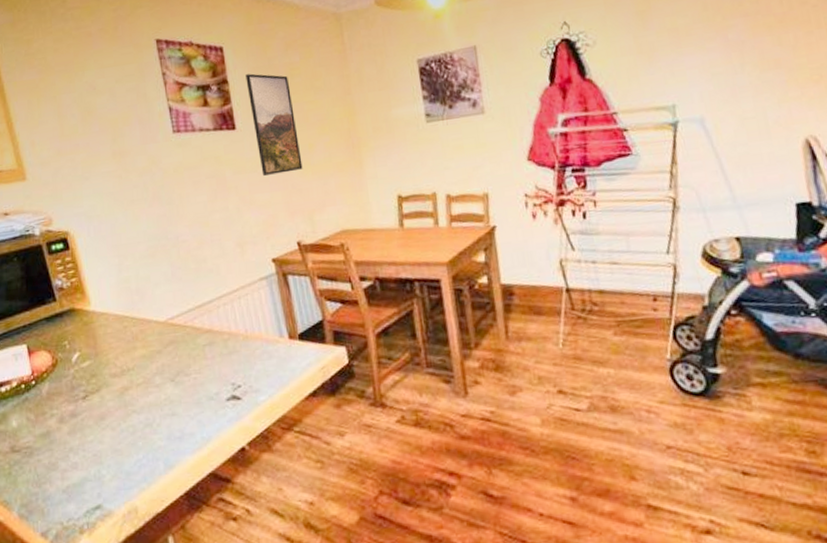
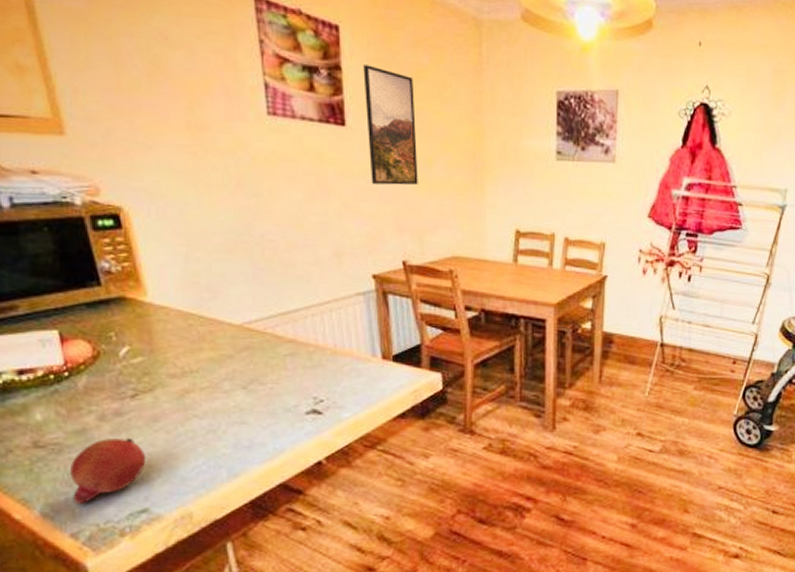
fruit: none [38,436,98,504] -> present [69,437,147,505]

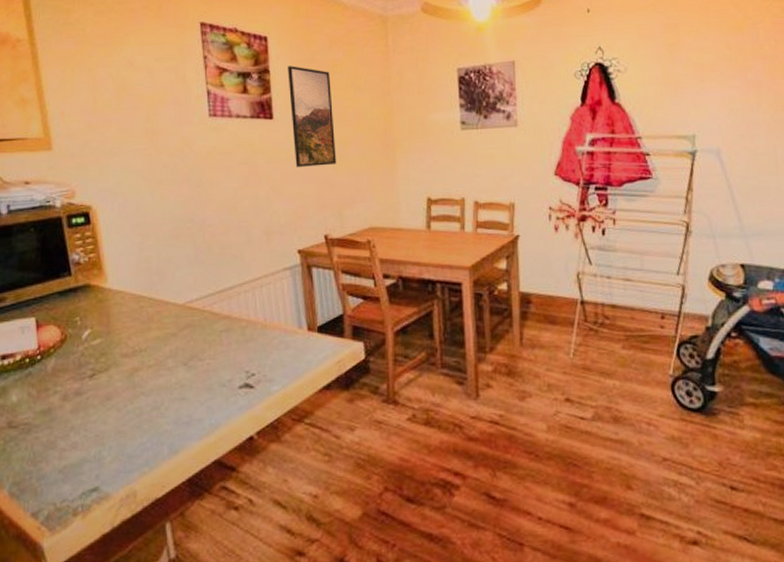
fruit: present [69,437,147,505] -> none [35,416,99,484]

